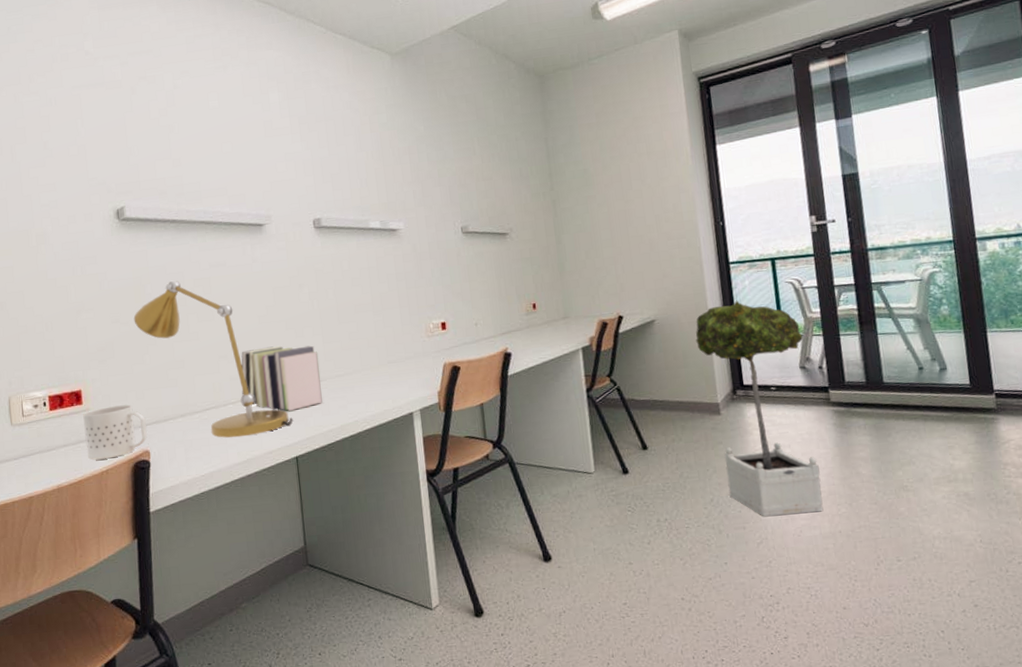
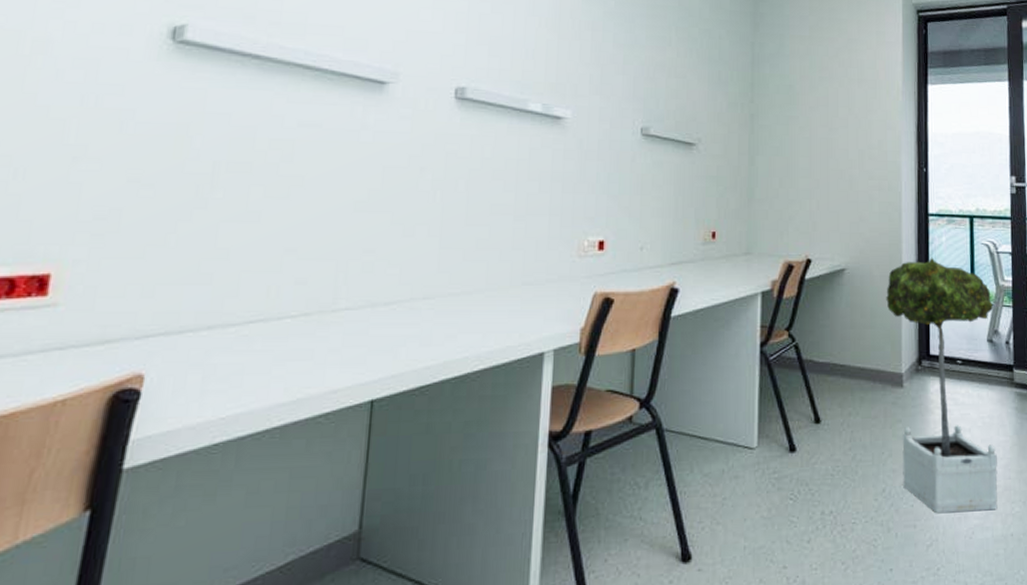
mug: present [83,404,147,460] -> none [36,303,149,383]
desk lamp: present [133,281,293,438] -> none [163,137,377,367]
books: present [241,345,322,412] -> none [309,244,430,337]

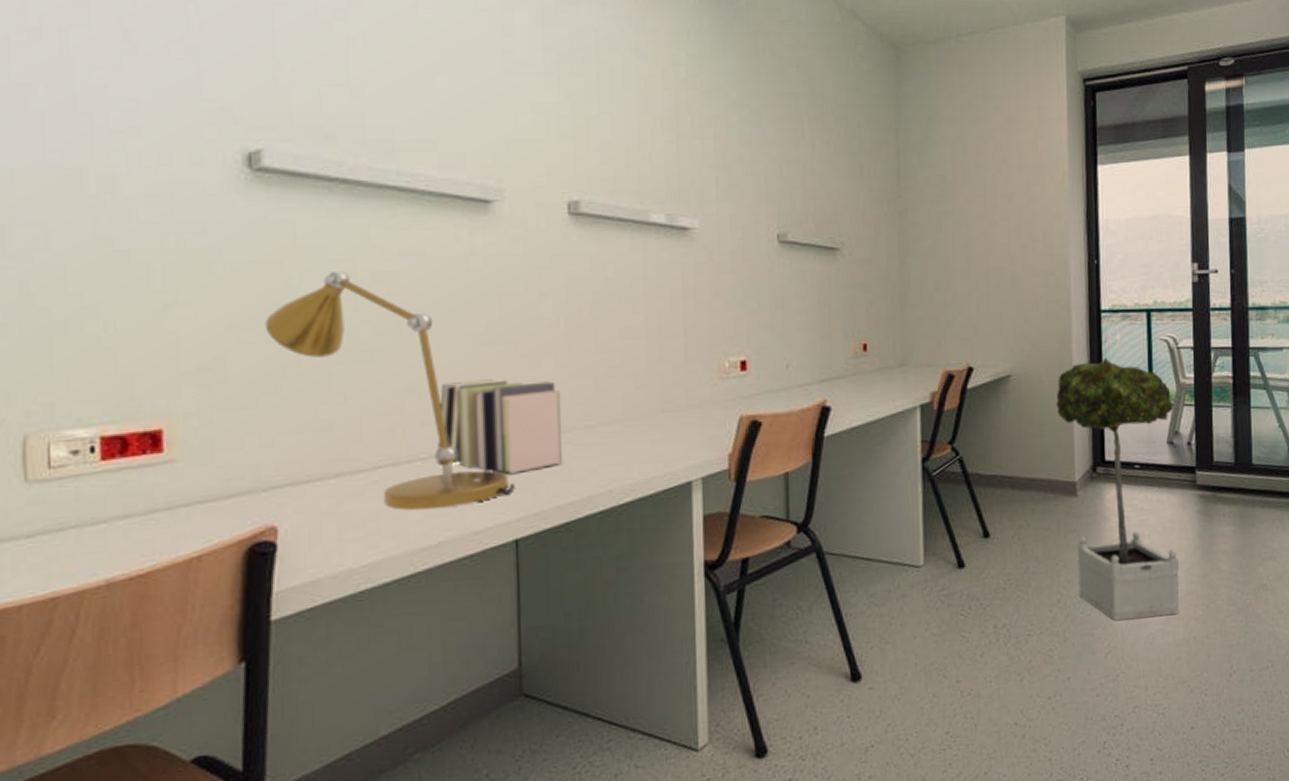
desk lamp: none [163,137,377,367] -> present [265,272,516,511]
books: none [309,244,430,337] -> present [438,379,562,475]

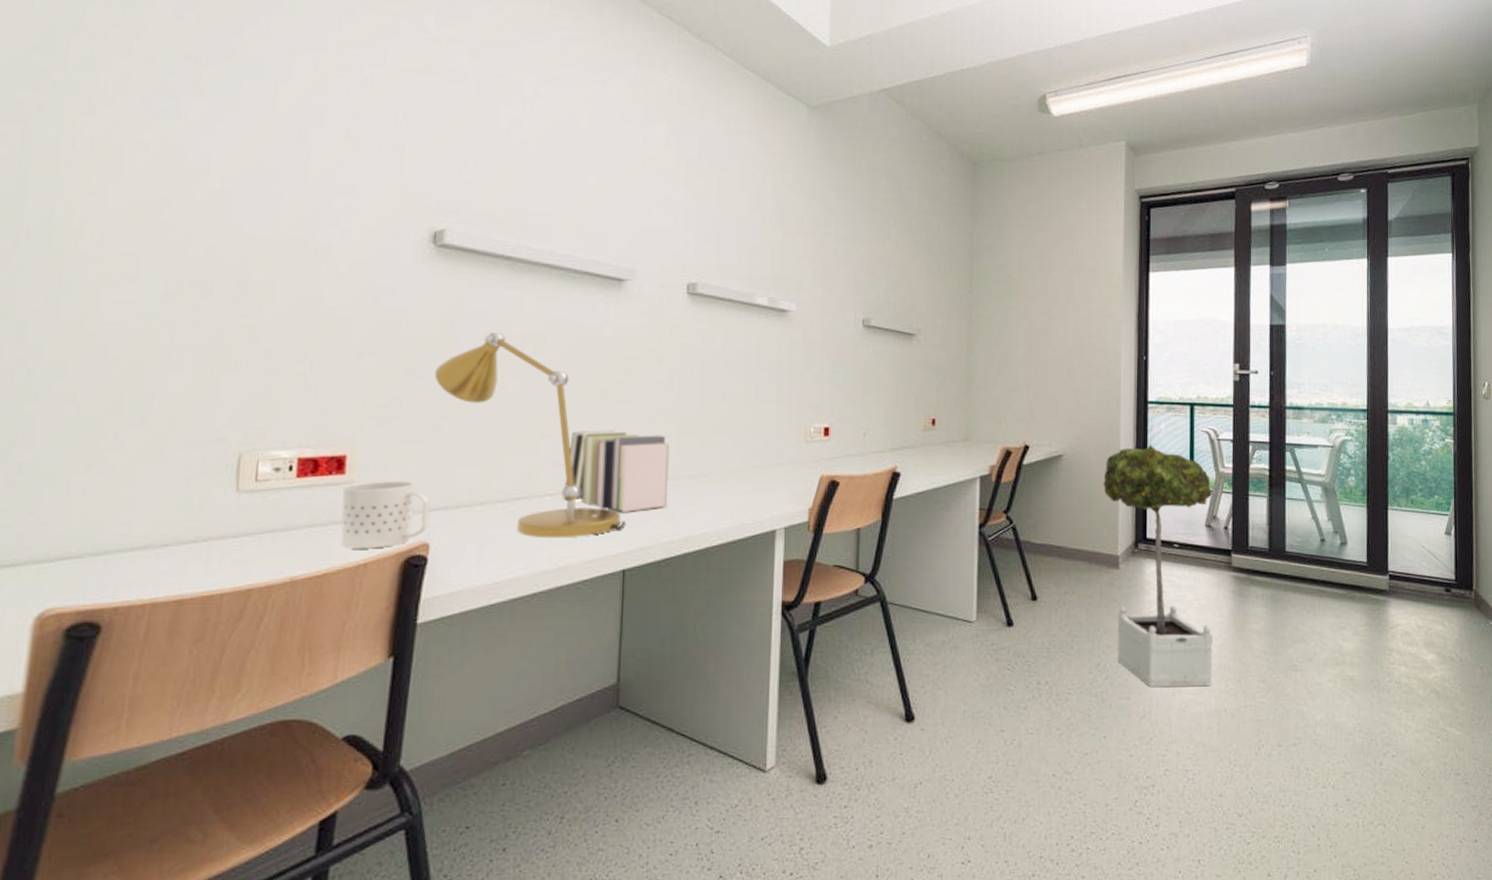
mug: none [162,455,275,541] -> present [340,481,430,549]

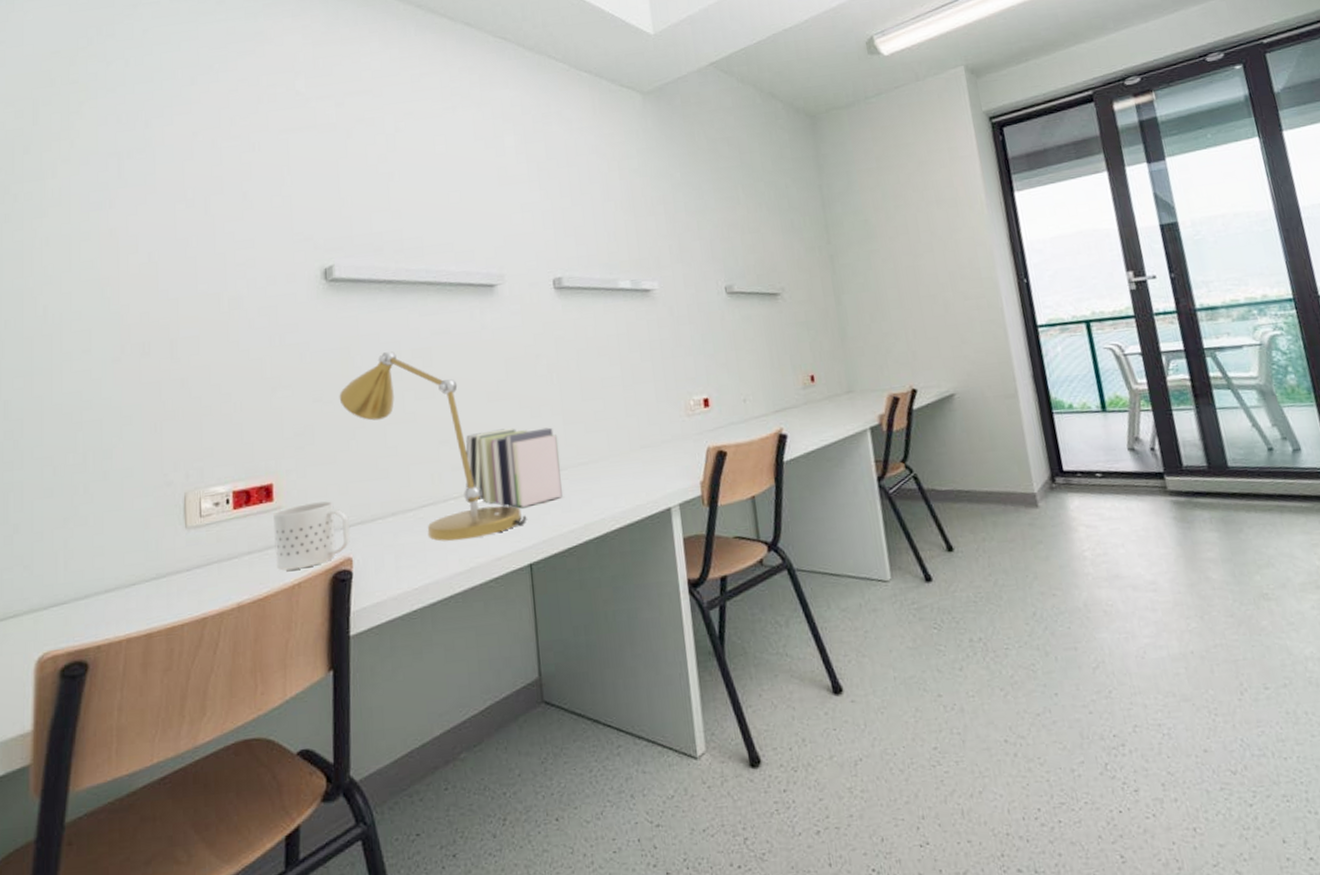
potted tree: present [1103,444,1213,688] -> none [1002,370,1170,635]

